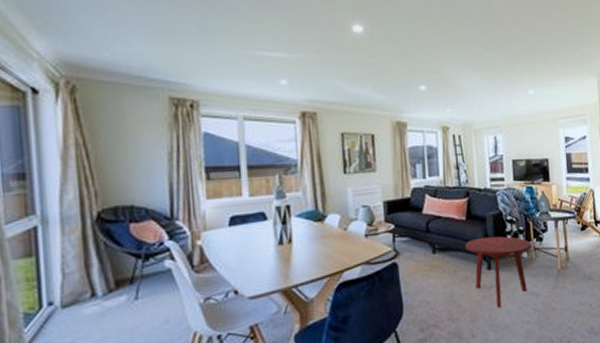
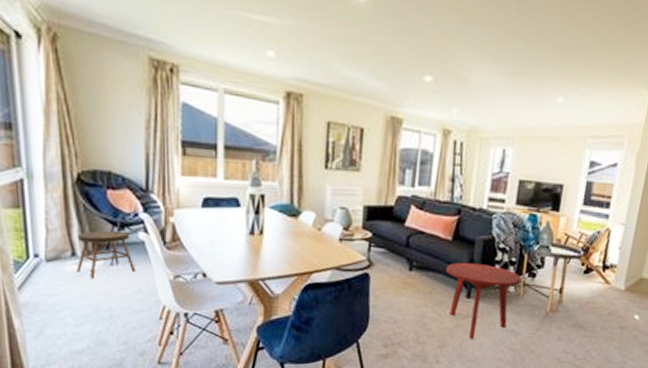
stool: none [97,262,163,318] -> present [77,230,136,279]

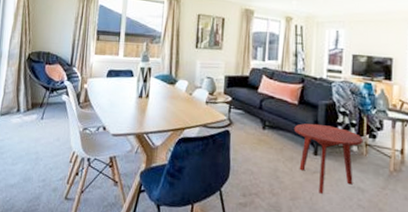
stool: present [77,230,136,279] -> none [19,93,58,129]

